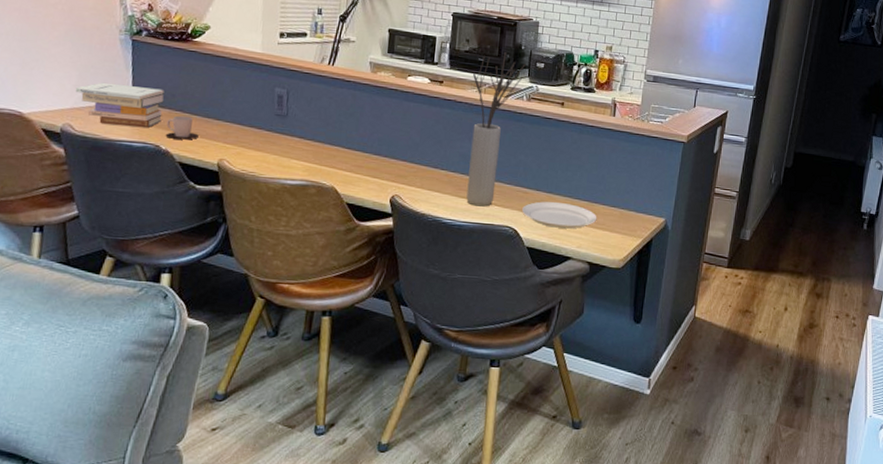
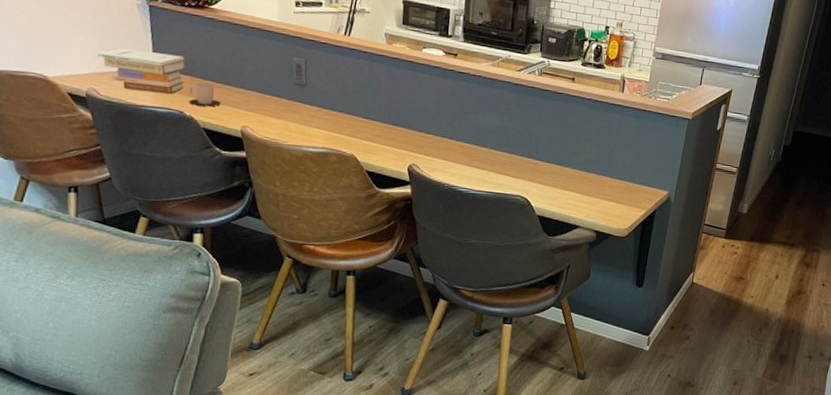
vase: present [466,52,526,207] -> none [480,26,538,177]
plate: present [522,201,597,229] -> none [533,173,605,200]

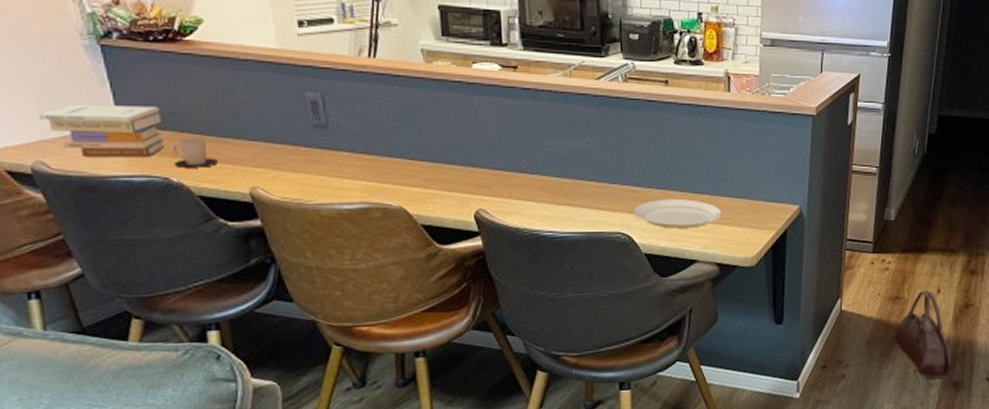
plate: none [533,173,605,200] -> present [634,199,722,229]
handbag: none [734,275,780,351] -> present [895,290,951,379]

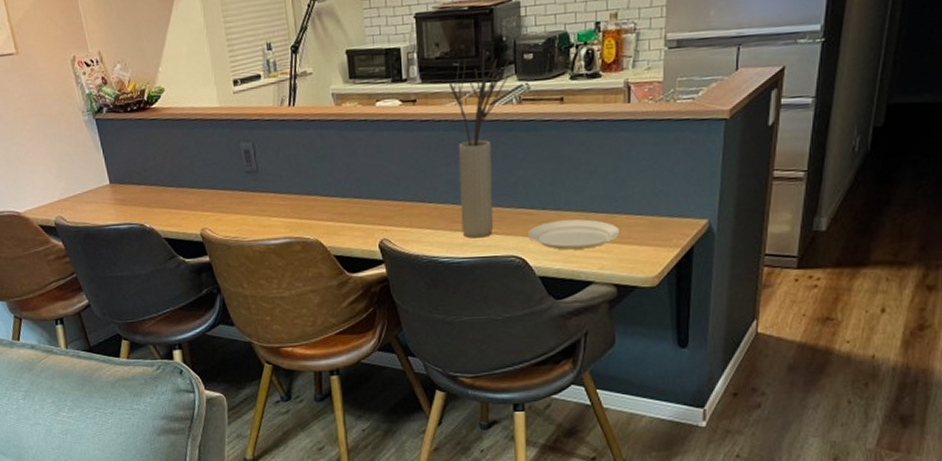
books: present [38,104,165,156] -> none [57,165,140,210]
cup: present [172,138,218,168] -> none [145,189,178,215]
vase: none [553,24,616,213] -> present [449,49,510,238]
handbag: present [895,290,951,379] -> none [824,310,897,412]

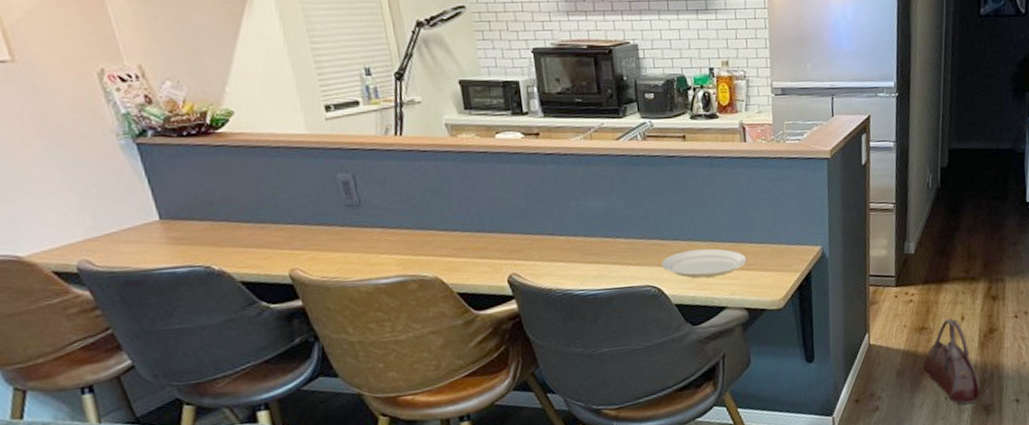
vase: present [449,49,510,238] -> none [573,87,632,270]
handbag: none [824,310,897,412] -> present [923,318,980,405]

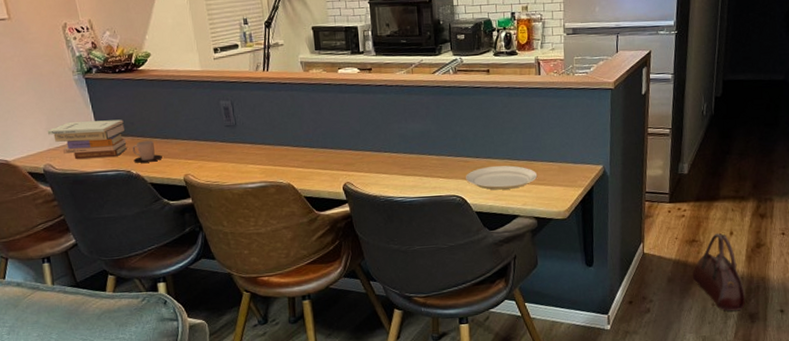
books: none [80,198,205,252] -> present [47,119,127,159]
cup: none [211,225,257,256] -> present [132,140,162,163]

